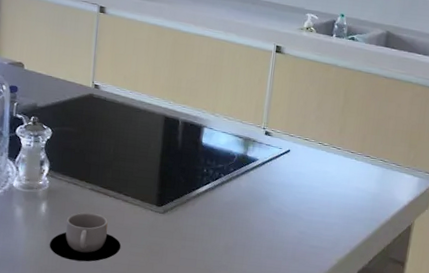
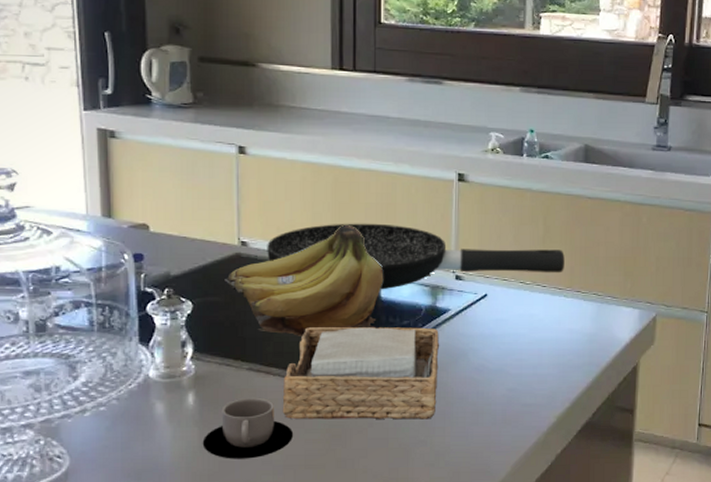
fruit: none [79,80,206,168] -> present [225,225,384,336]
frying pan: none [114,77,359,139] -> present [267,223,565,290]
napkin holder: none [114,161,247,248] -> present [282,326,440,420]

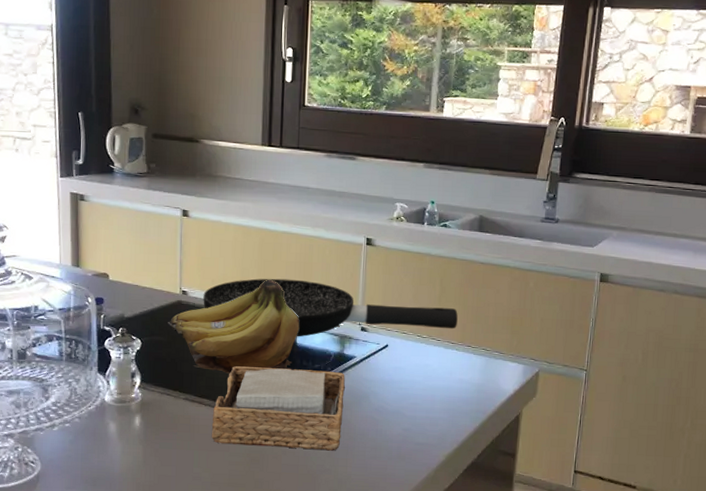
cup: present [202,397,294,459] -> none [145,422,220,475]

